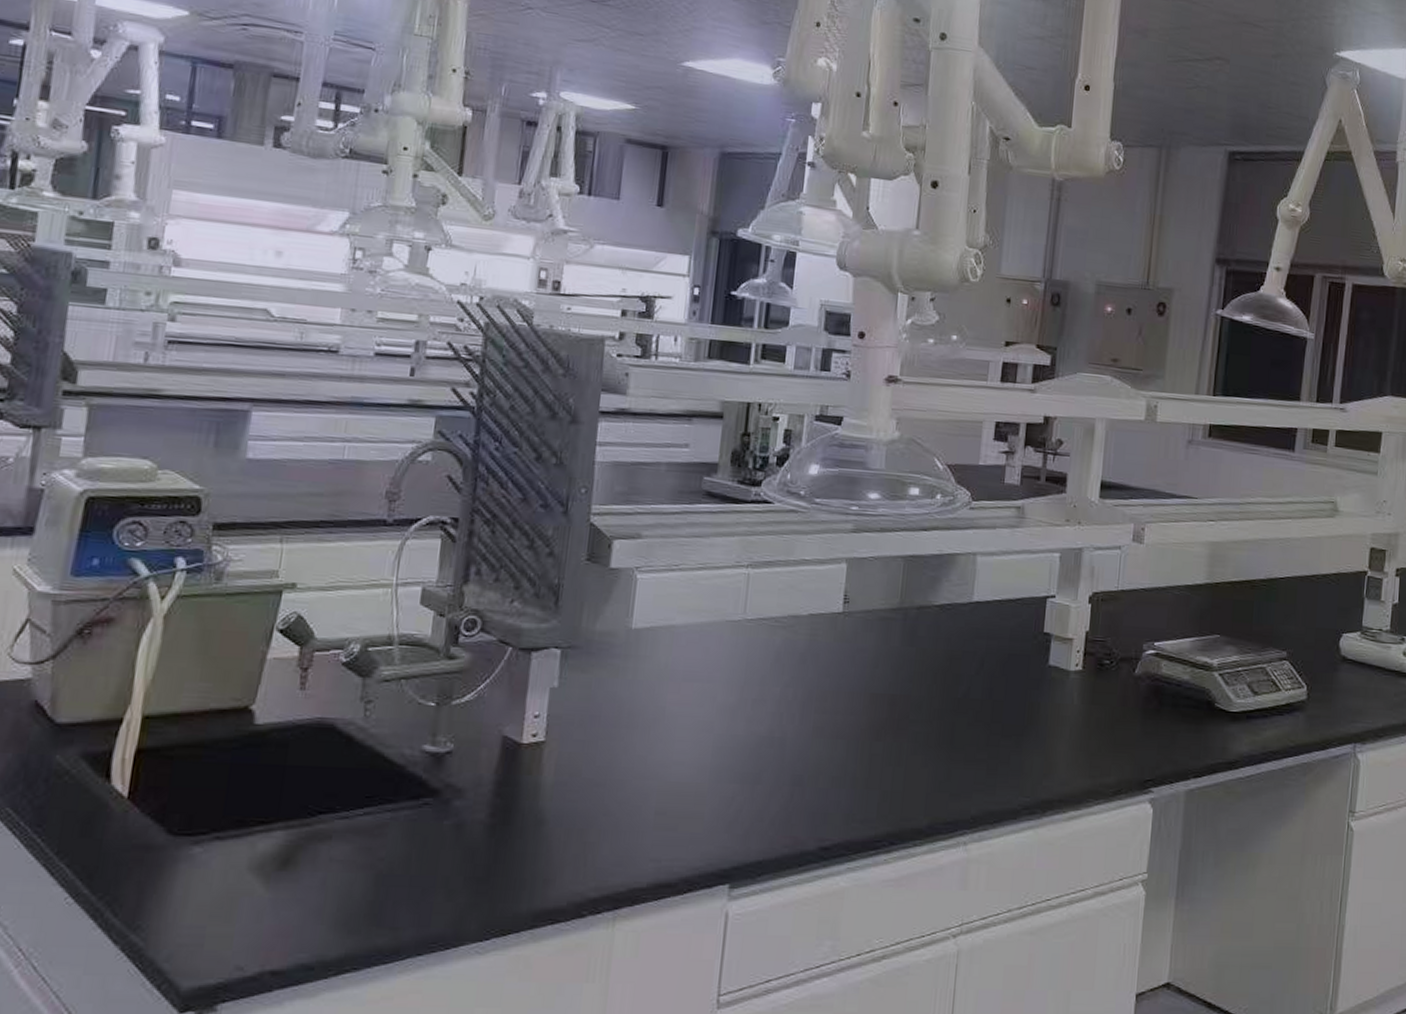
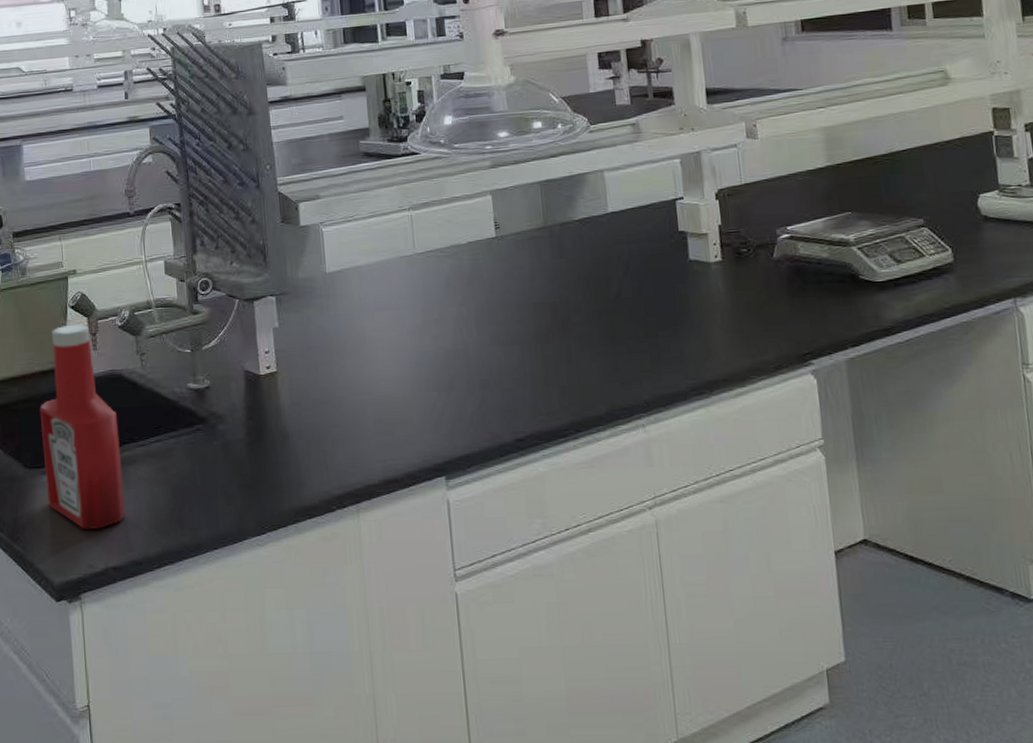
ketchup bottle: none [193,653,317,921] -> present [39,324,126,530]

